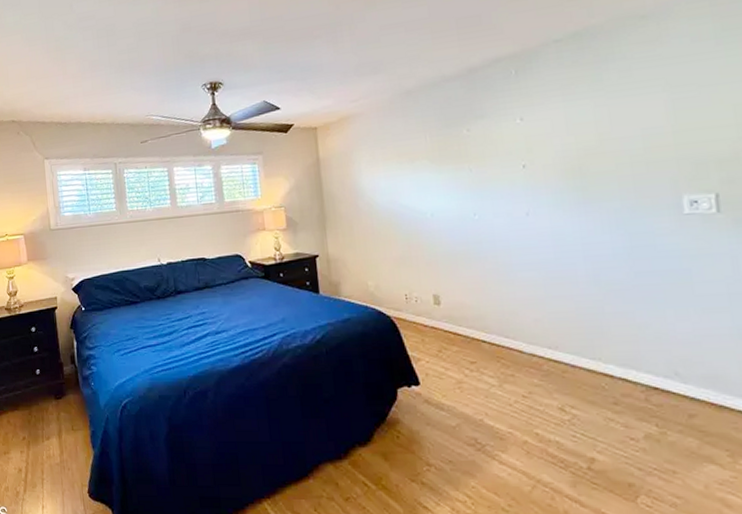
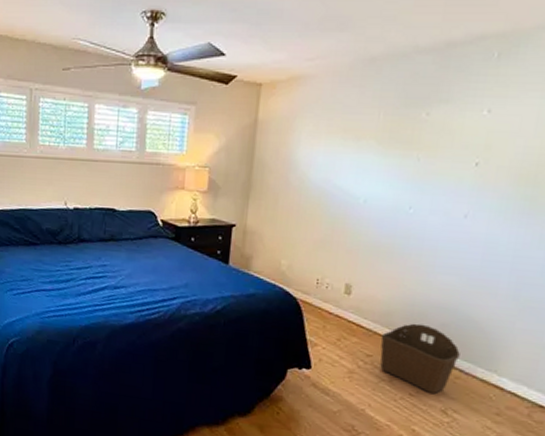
wicker basket: none [479,323,561,393] -> present [380,323,460,394]

